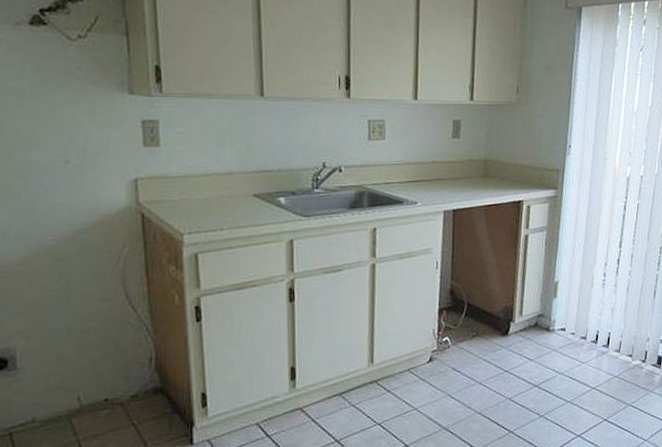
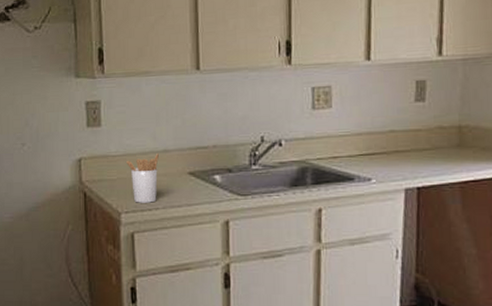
utensil holder: none [188,175,223,224] -> present [126,152,159,203]

